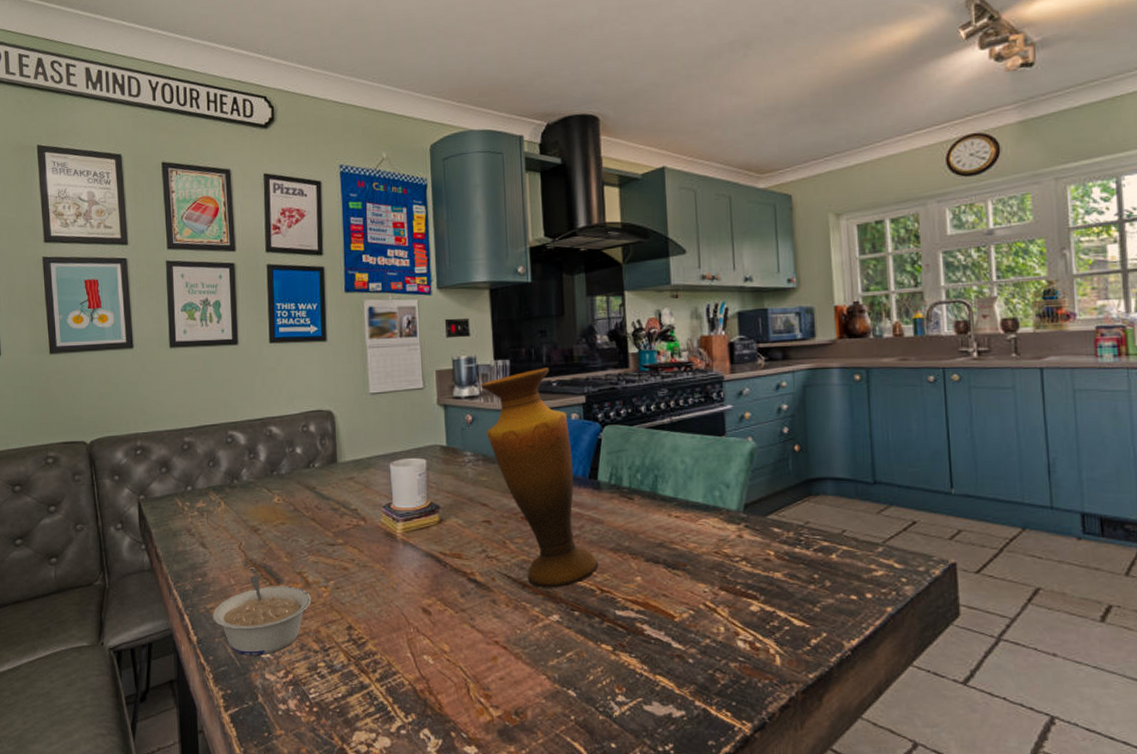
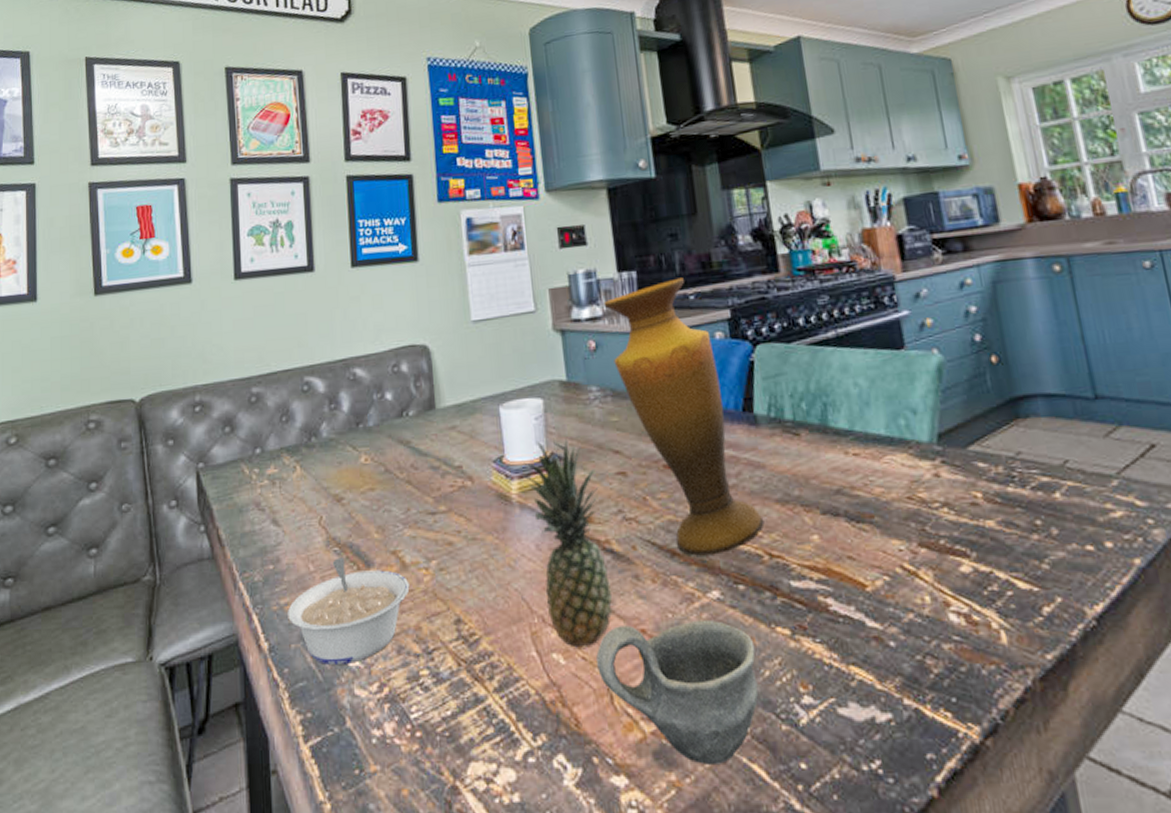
fruit: none [406,491,474,652] -> present [522,437,613,648]
cup: none [458,637,584,741] -> present [596,620,759,764]

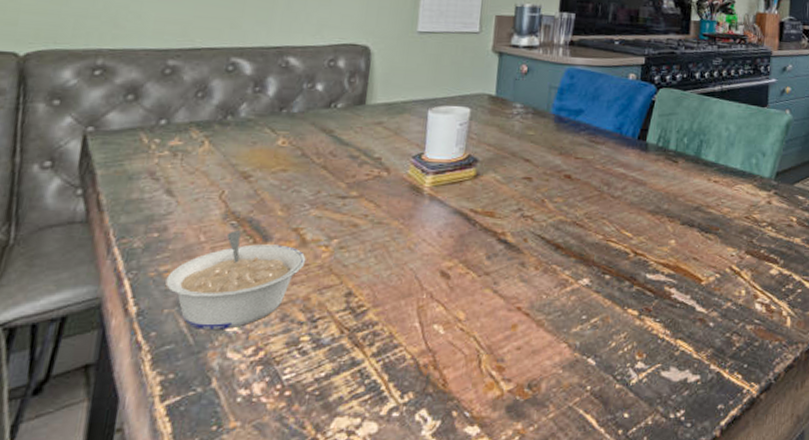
fruit: present [522,437,613,648] -> none [437,143,506,321]
cup: present [596,620,759,764] -> none [472,302,608,416]
vase: present [603,277,764,556] -> none [540,25,636,250]

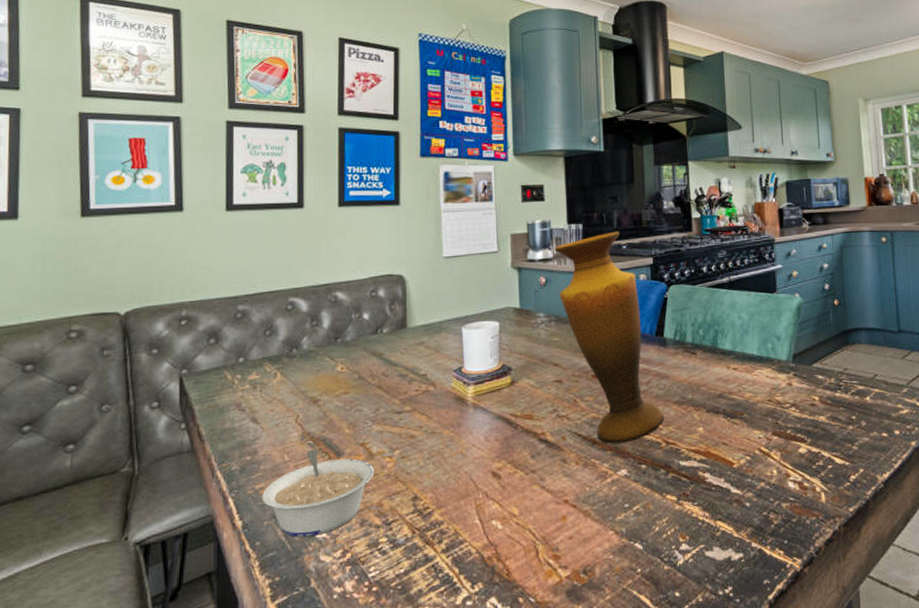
vase: none [540,25,636,250] -> present [554,231,665,444]

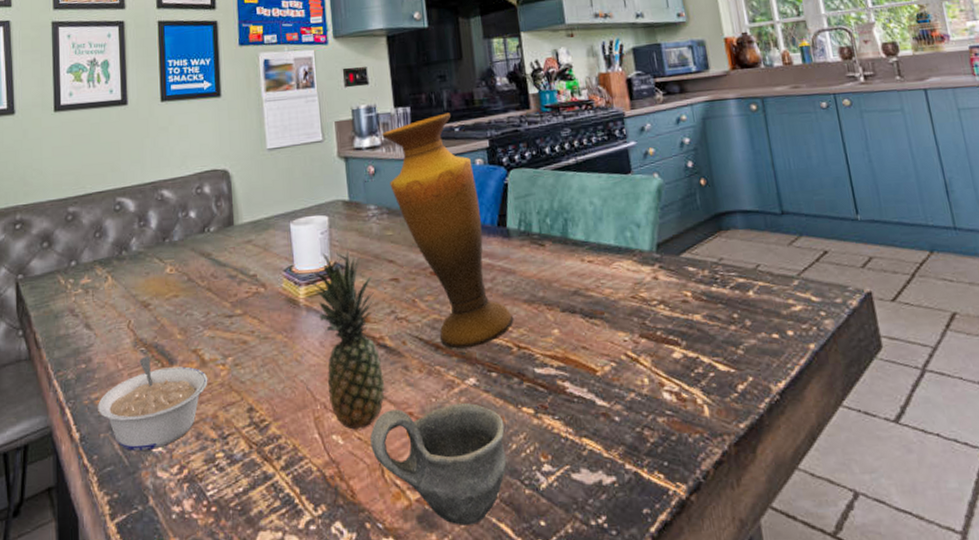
fruit: none [477,352,544,516] -> present [308,249,385,430]
cup: none [528,492,650,598] -> present [370,403,507,525]

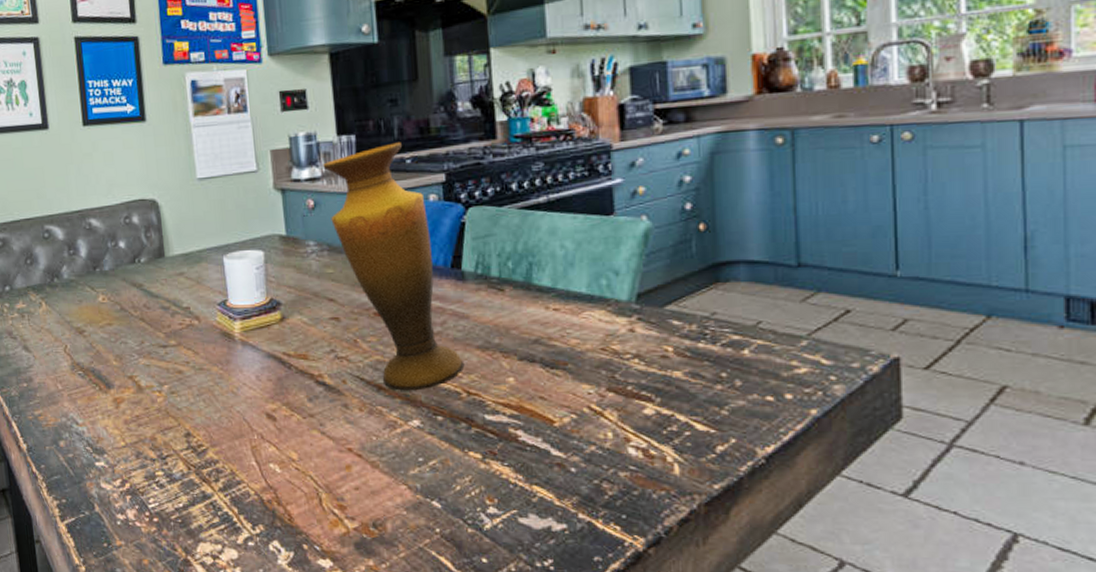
legume: present [98,356,208,452] -> none [41,379,145,465]
fruit: present [308,249,385,430] -> none [244,285,324,460]
cup: present [370,403,507,525] -> none [308,444,450,555]

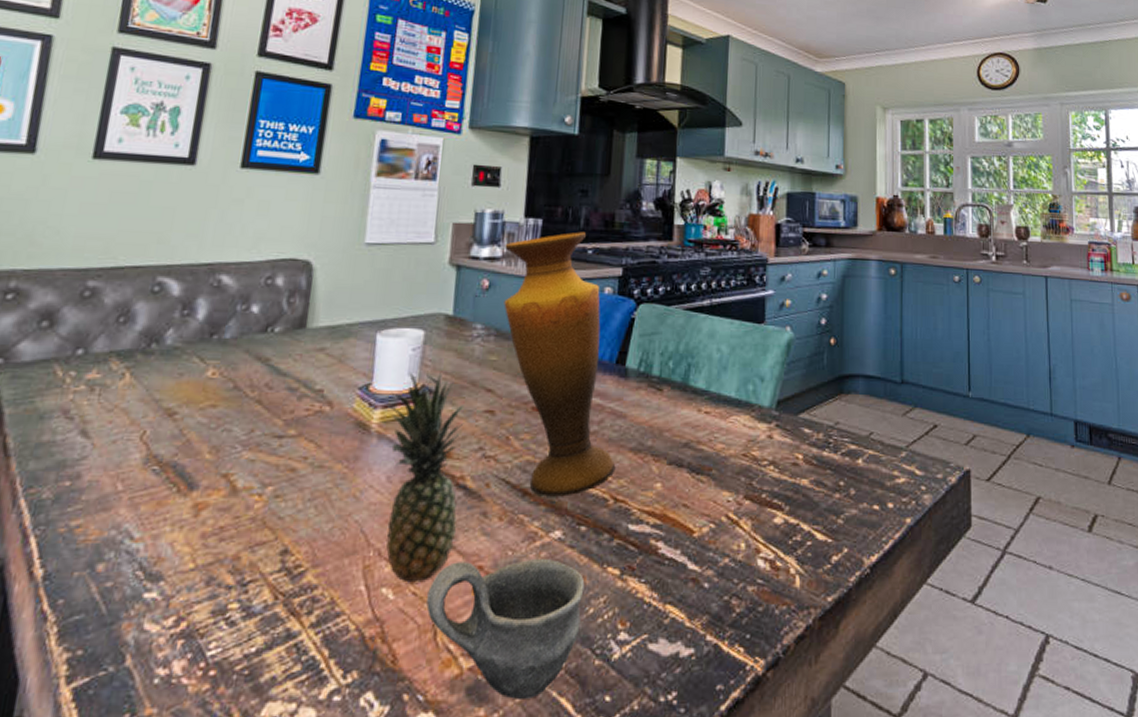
fruit: none [244,285,324,460] -> present [386,371,465,583]
cup: none [308,444,450,555] -> present [426,559,585,699]

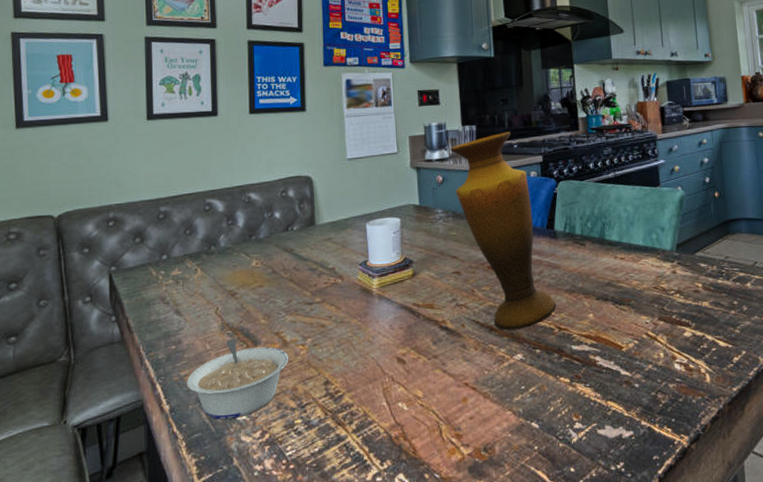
legume: none [76,477,237,597] -> present [187,338,289,420]
fruit: present [386,371,465,583] -> none [381,246,445,398]
cup: present [426,559,585,699] -> none [431,375,545,474]

